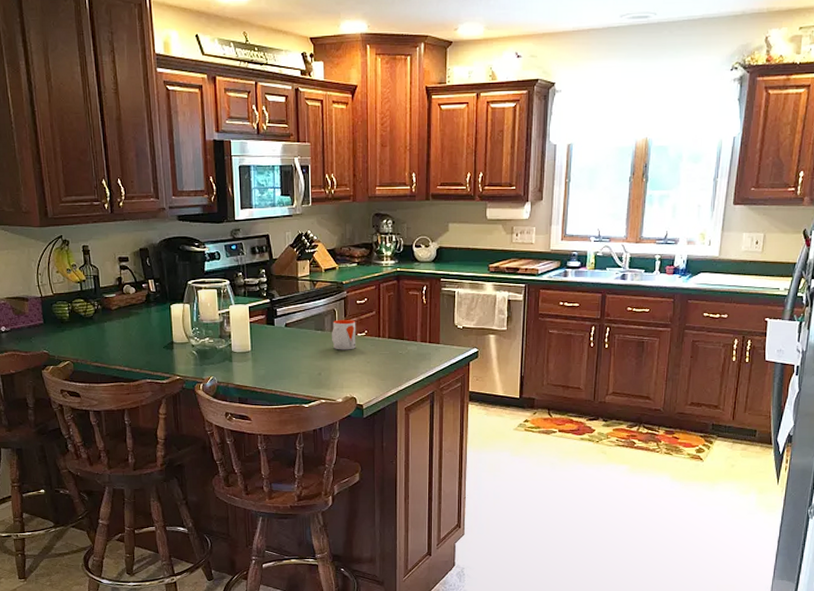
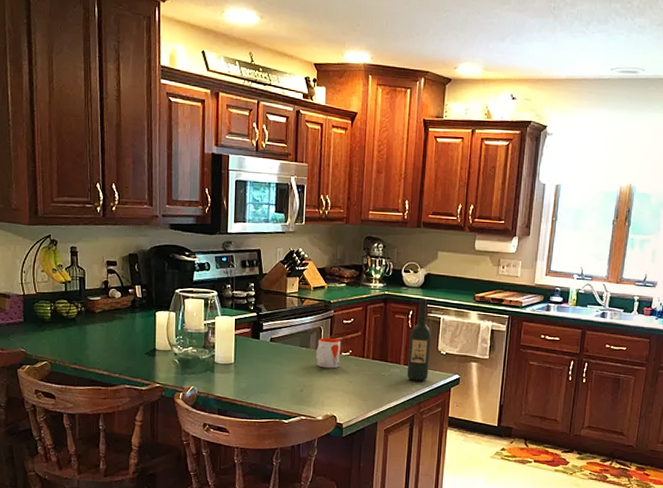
wine bottle: none [424,272,447,357] -> present [406,298,432,381]

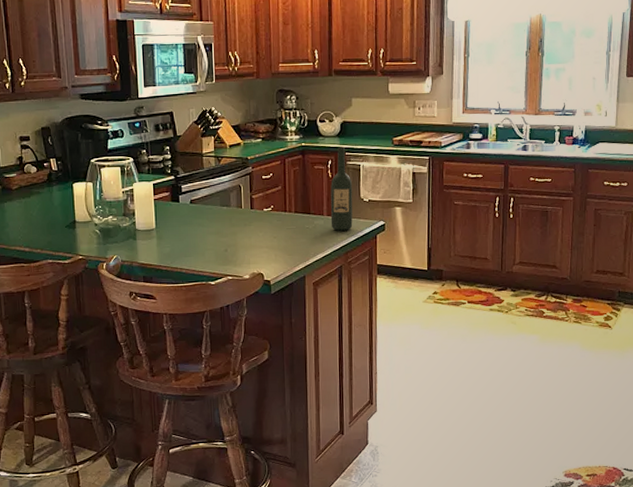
mug: present [316,337,341,369] -> none [238,194,263,226]

